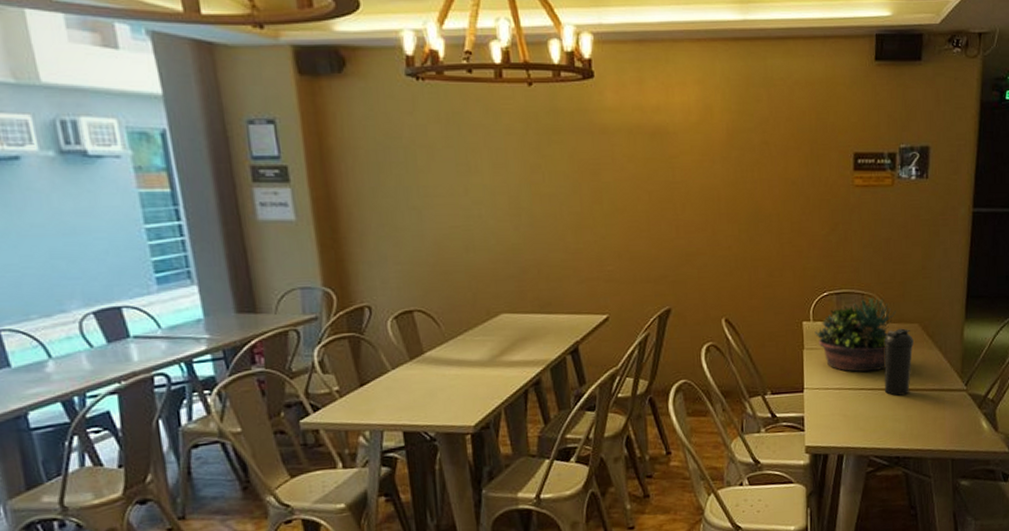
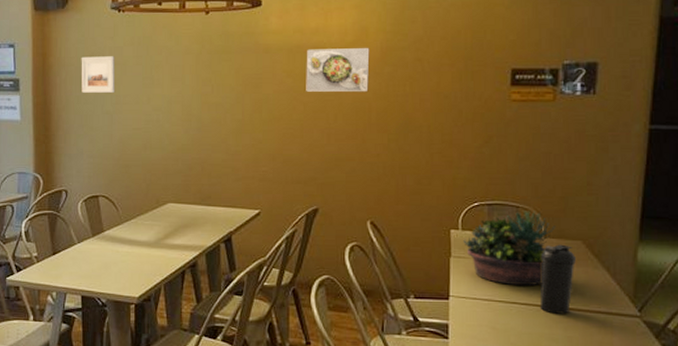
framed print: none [371,136,422,183] -> present [81,56,115,93]
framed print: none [648,129,716,179] -> present [306,48,370,92]

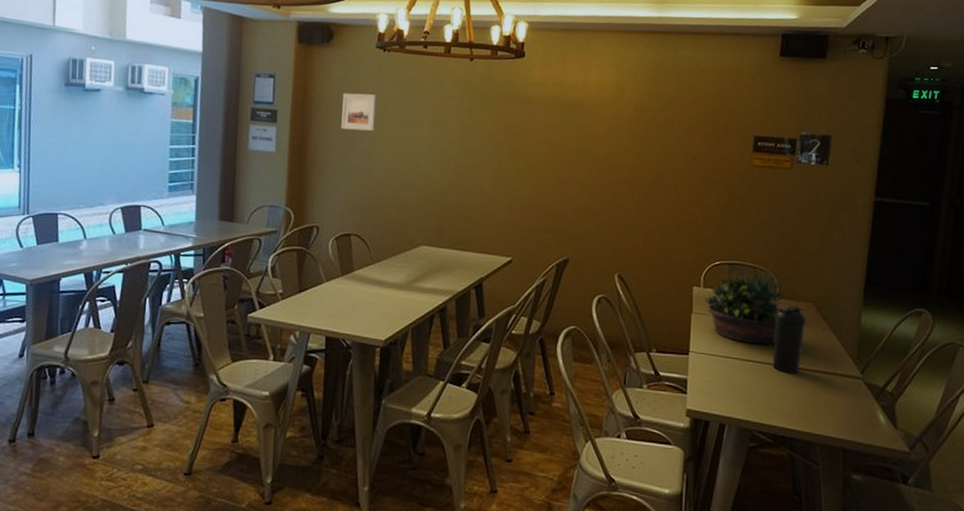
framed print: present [306,48,370,92] -> none [563,103,625,147]

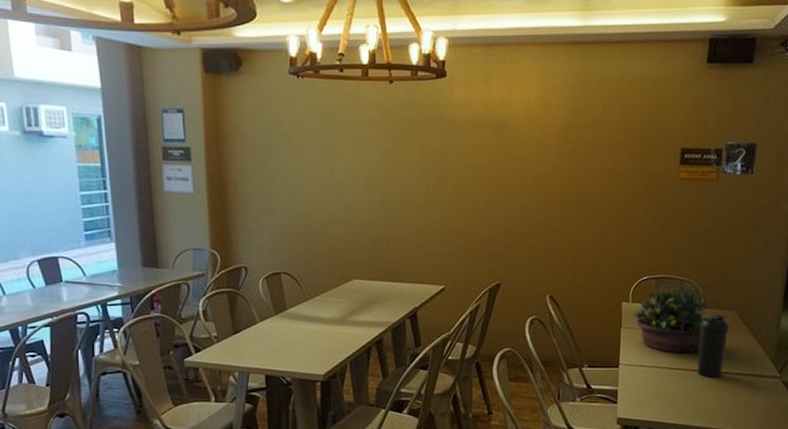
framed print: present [341,93,377,131] -> none [258,125,296,164]

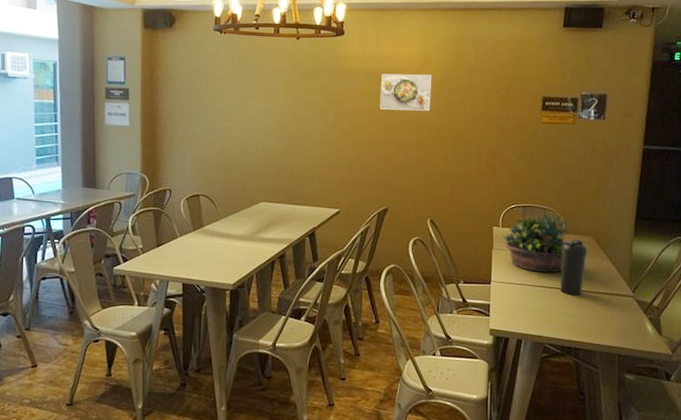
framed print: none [490,123,552,168] -> present [380,74,432,111]

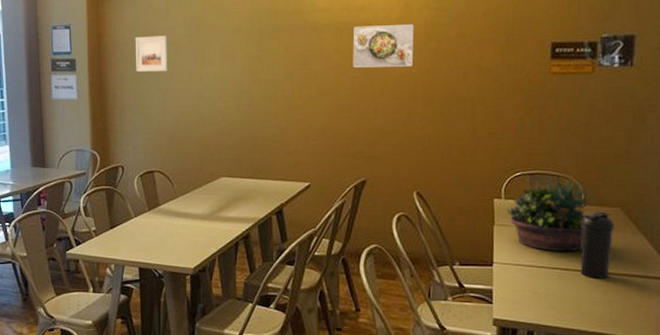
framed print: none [186,71,216,104] -> present [135,36,169,72]

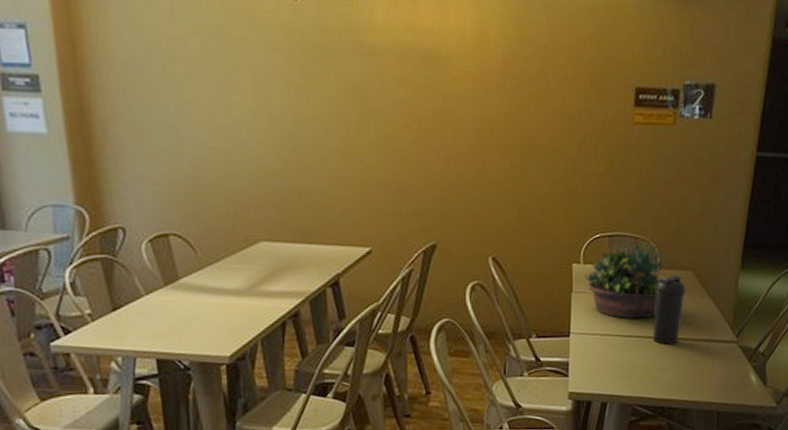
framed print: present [135,36,169,72] -> none [128,47,181,99]
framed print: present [353,24,414,68] -> none [419,53,491,108]

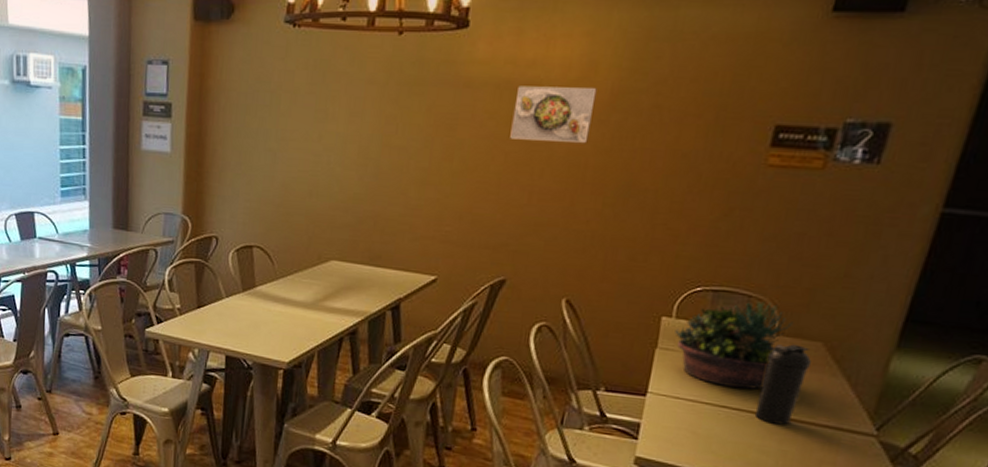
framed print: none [419,53,491,108] -> present [510,86,597,143]

